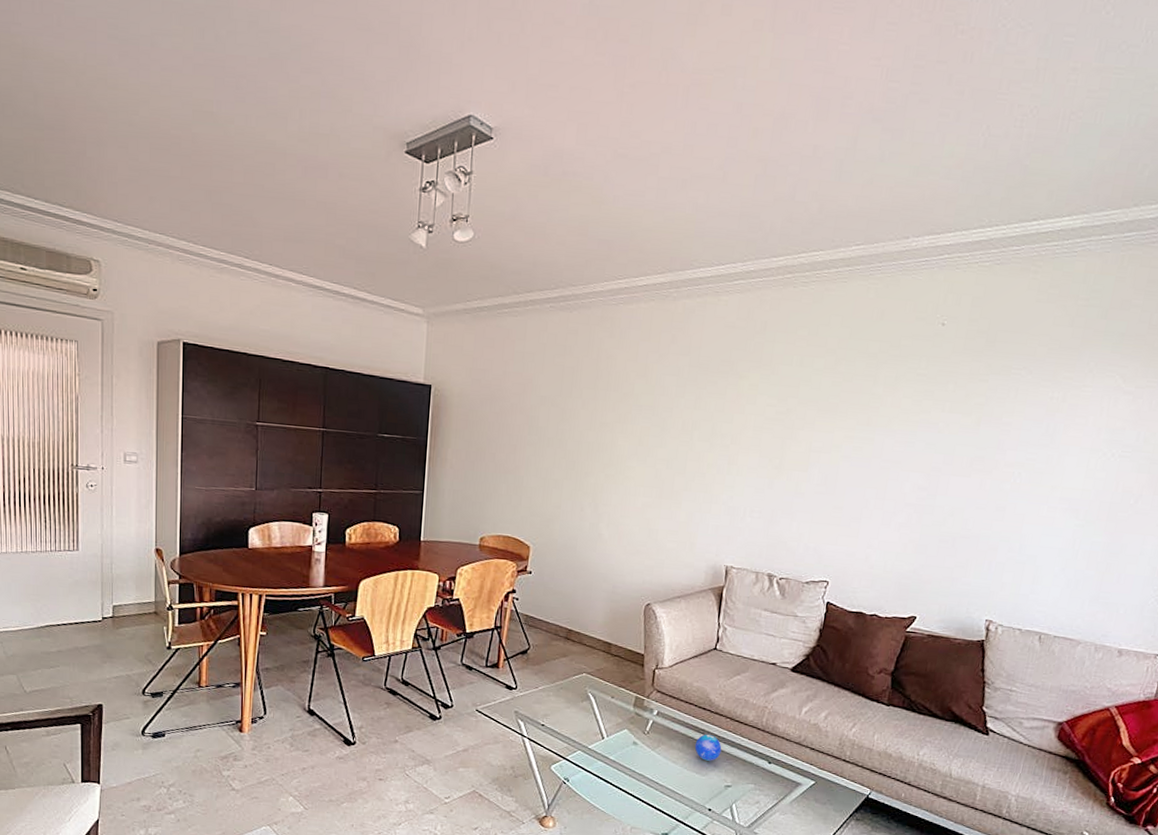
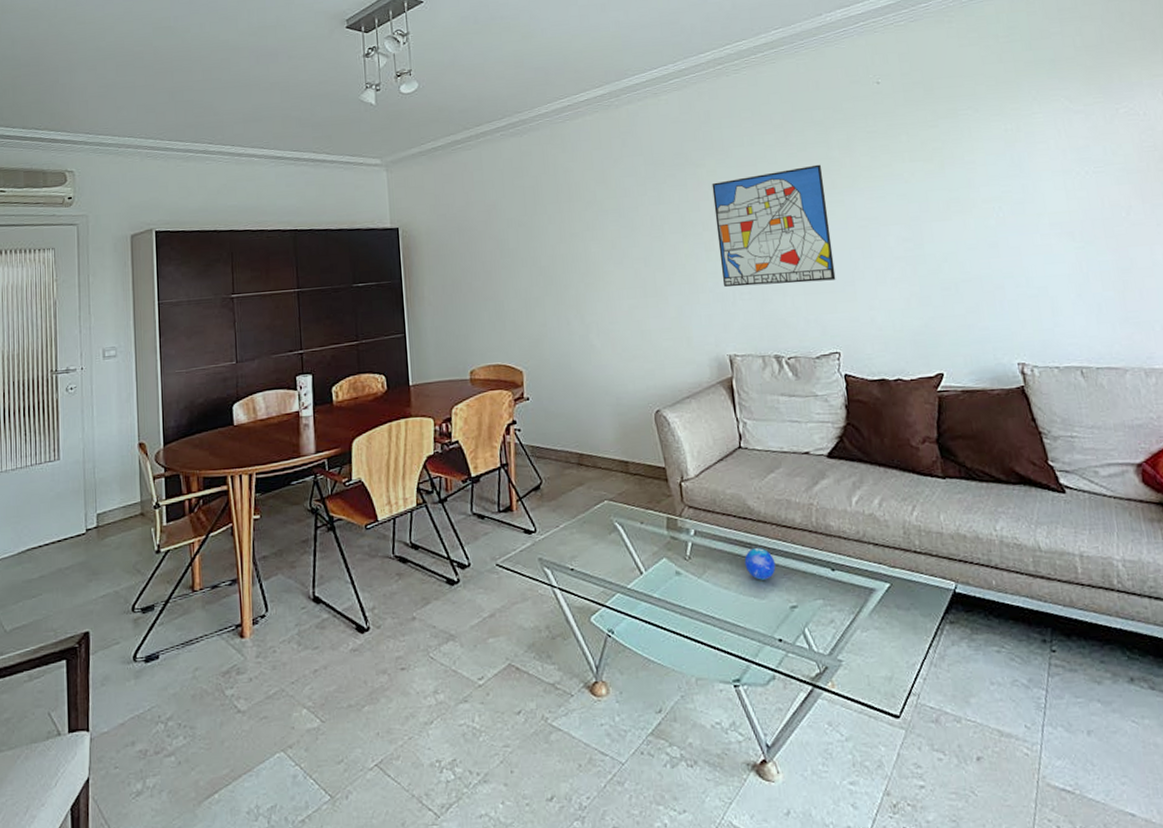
wall art: none [737,397,863,514] -> present [712,164,836,287]

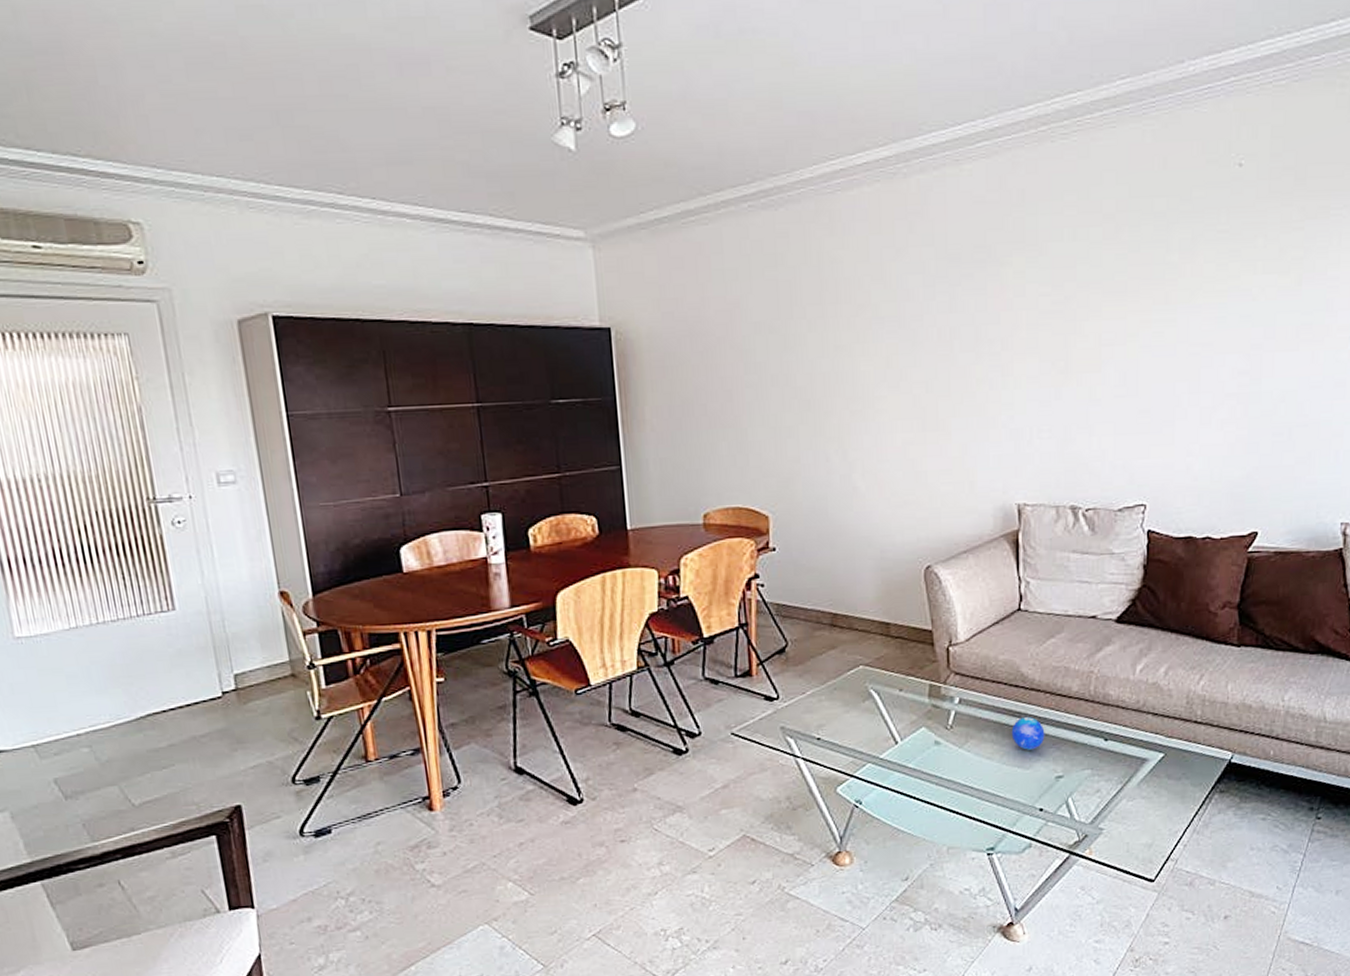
wall art: present [712,164,836,287] -> none [1018,271,1156,423]

